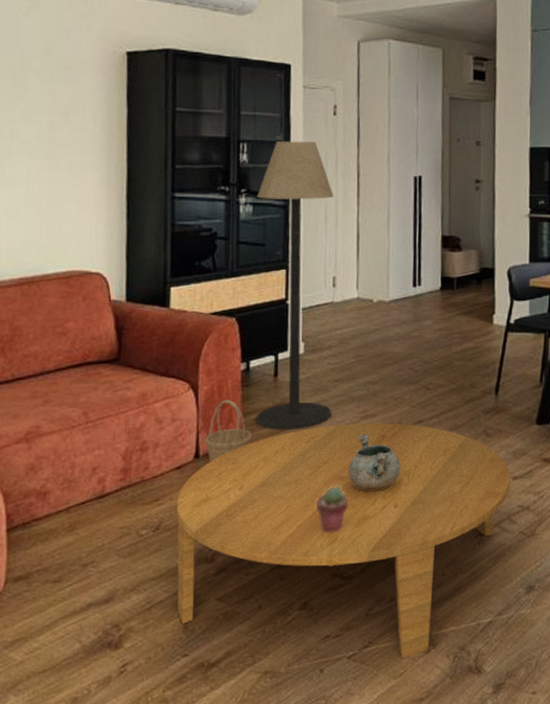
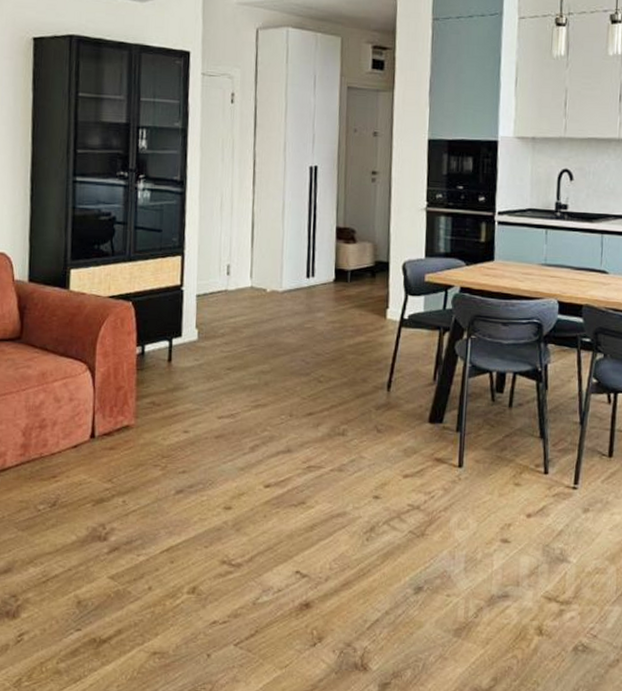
coffee table: present [176,423,510,658] -> none [71,412,401,650]
basket: present [204,400,252,462] -> none [100,383,146,443]
floor lamp: present [256,140,333,430] -> none [150,127,229,416]
potted succulent: present [316,487,349,534] -> none [207,474,239,520]
decorative bowl: present [348,434,401,489] -> none [238,423,291,479]

